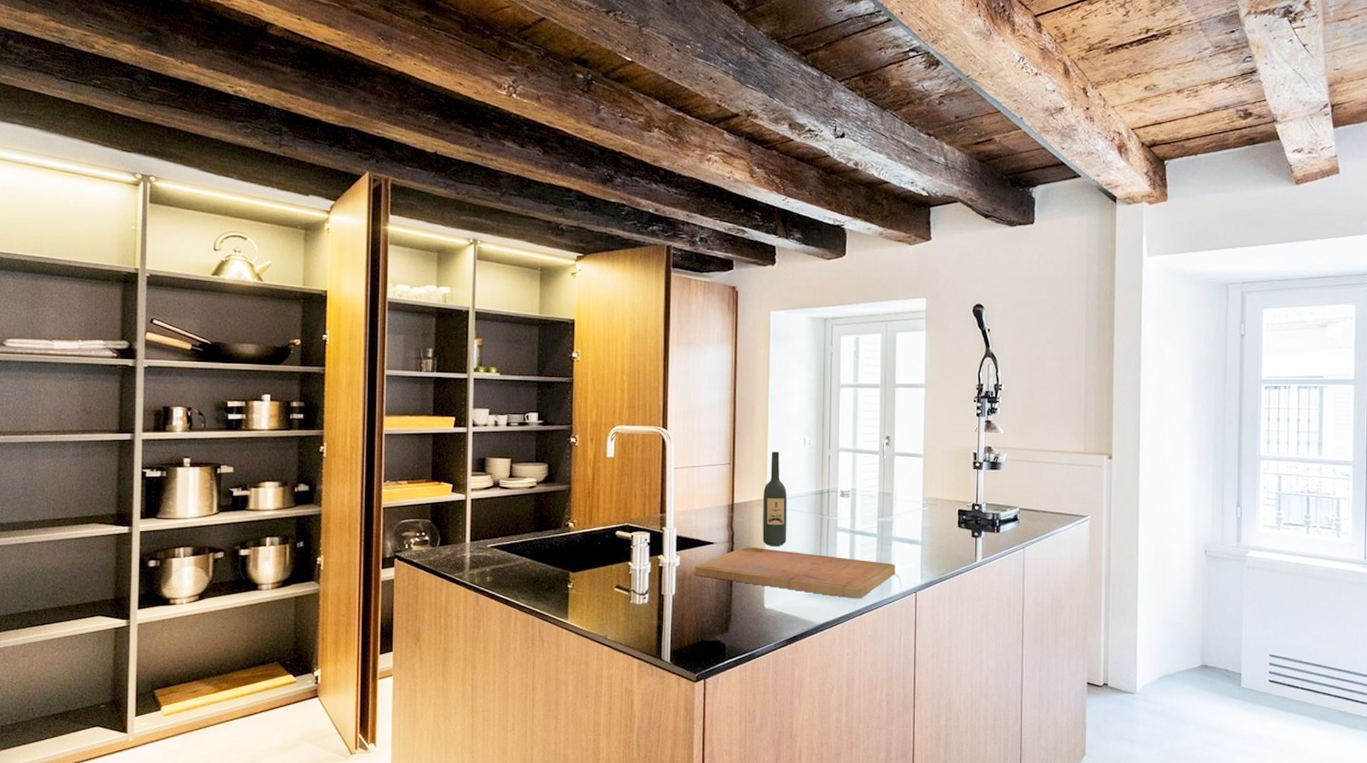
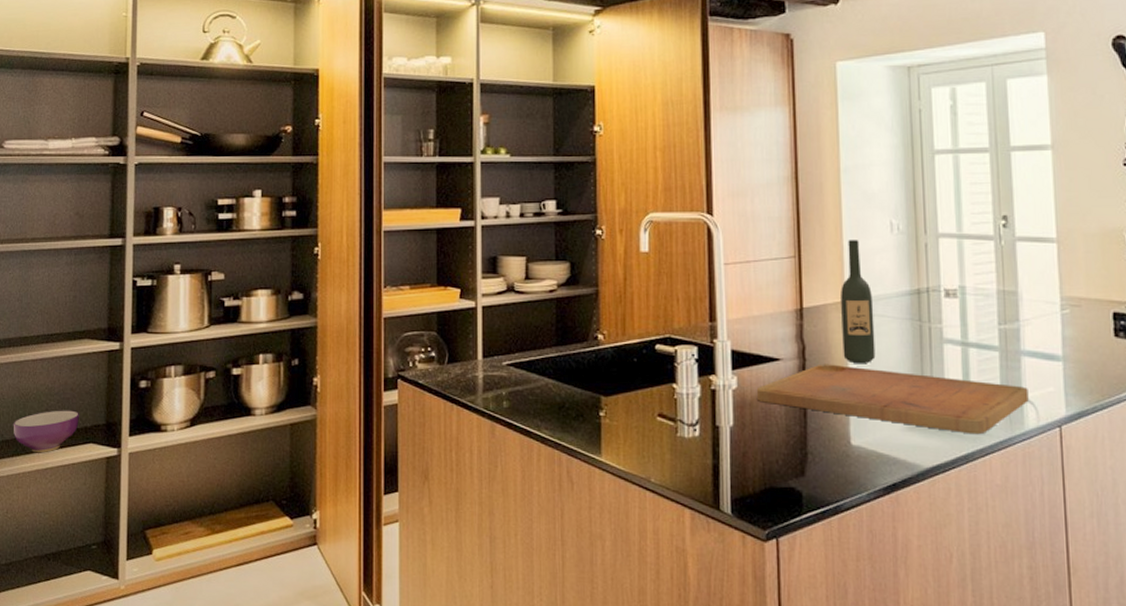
bowl: none [17,587,88,626] -> present [13,410,80,453]

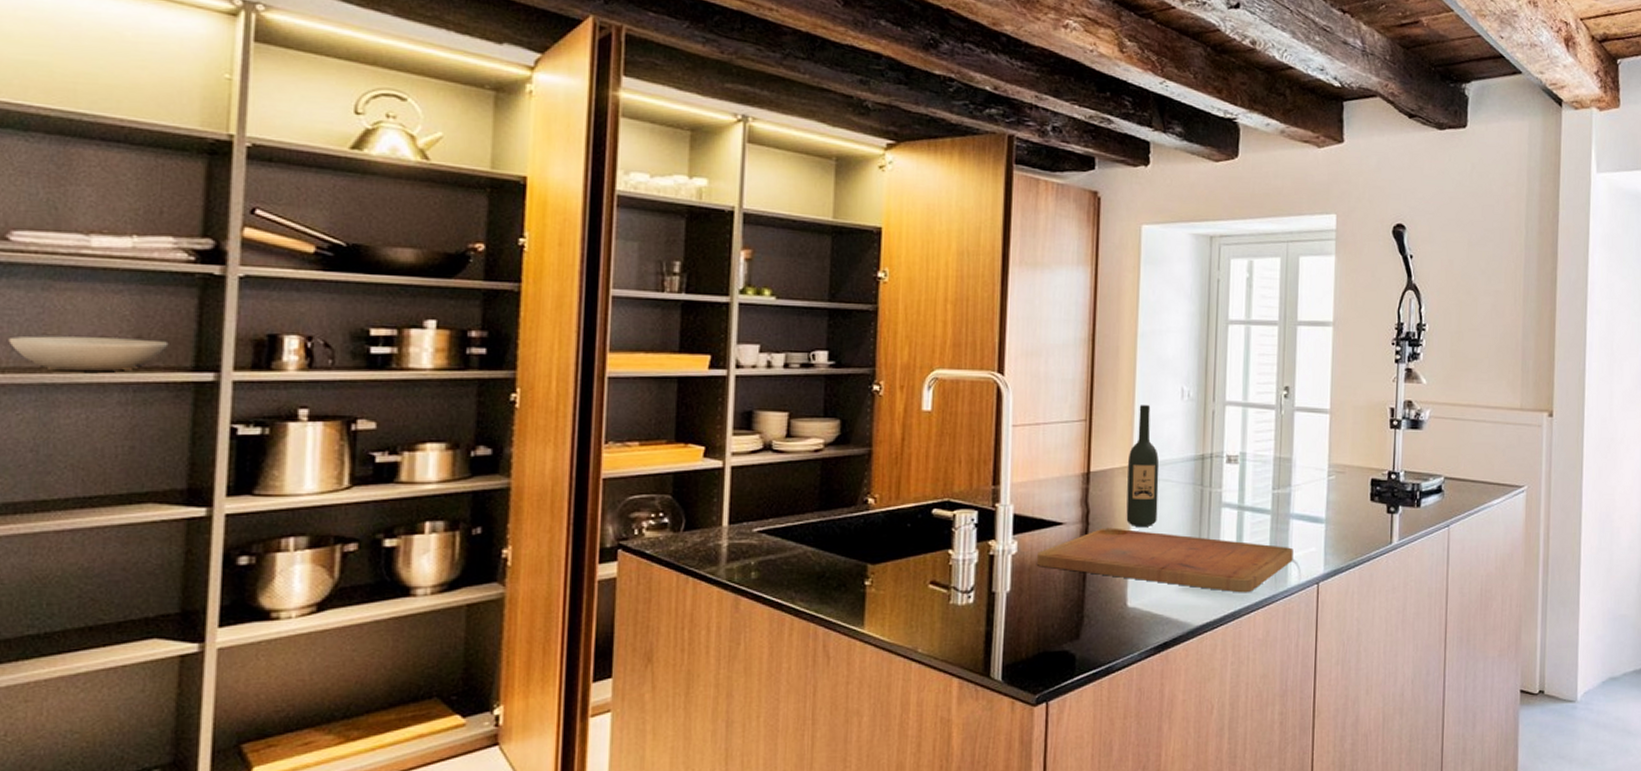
bowl: none [4,215,94,241] -> present [8,336,169,372]
bowl: present [13,410,80,453] -> none [18,596,137,655]

